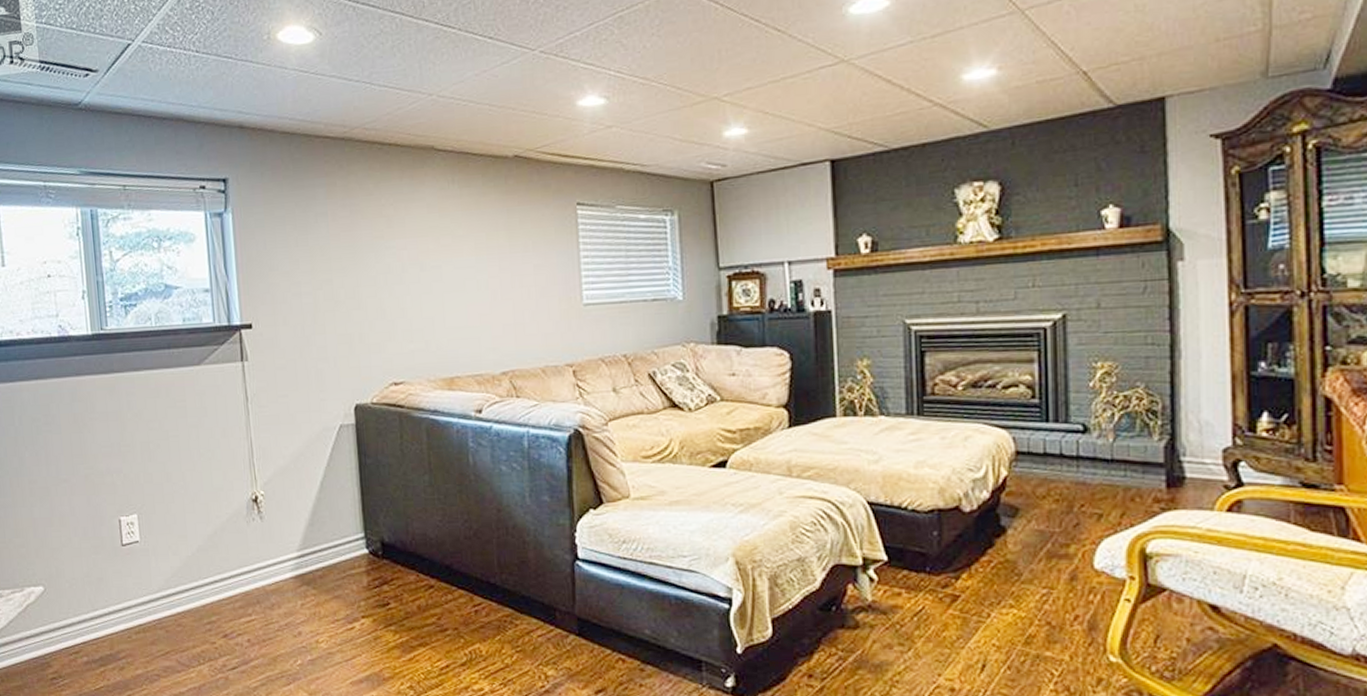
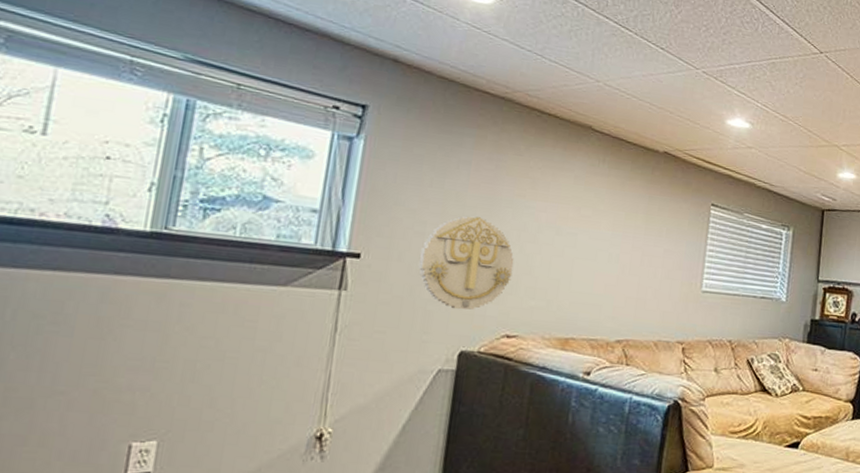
wall decoration: none [300,267,388,364] -> present [417,215,514,310]

